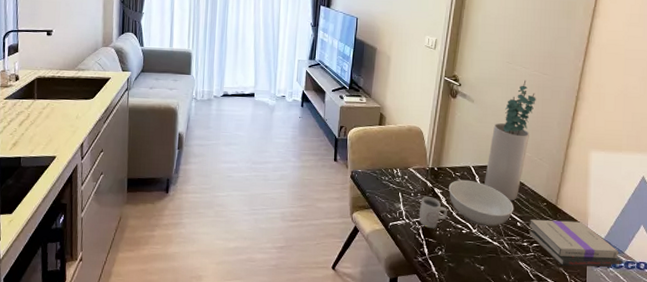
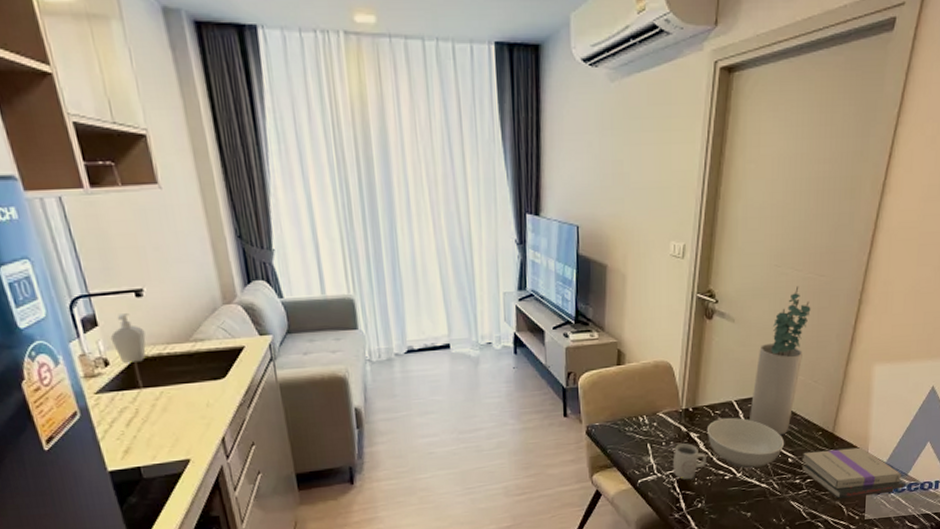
soap bottle: none [24,45,47,80] -> present [110,313,146,363]

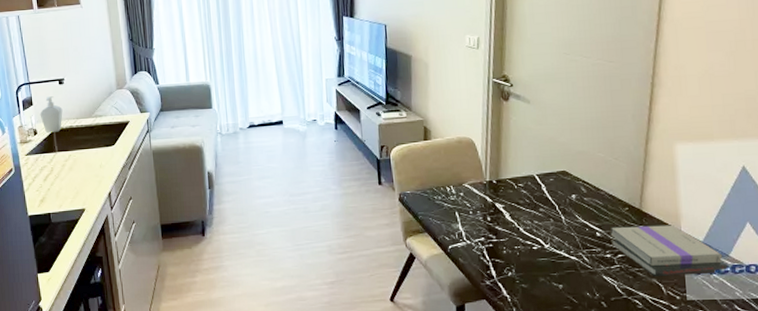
mug: present [672,443,708,480] -> none [480,213,514,249]
bowl: present [706,417,785,469] -> none [511,190,591,240]
vase: present [750,285,811,436] -> none [552,71,603,210]

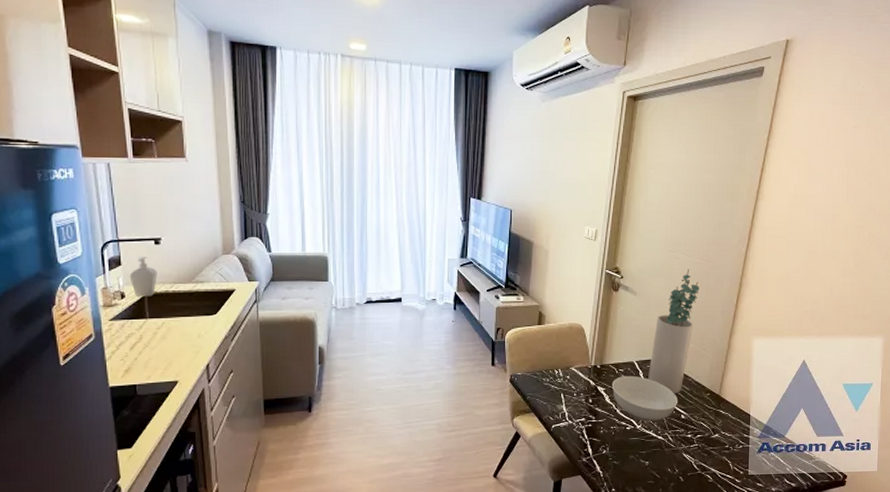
bowl: none [511,190,591,240] -> present [611,375,678,422]
vase: none [552,71,603,210] -> present [648,268,700,394]
books: present [610,224,728,277] -> none [692,409,783,455]

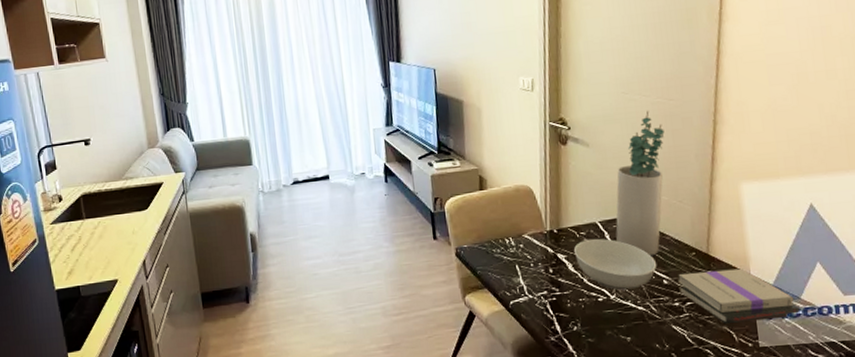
soap bottle: present [129,257,157,297] -> none [64,158,90,199]
books: none [692,409,783,455] -> present [678,268,800,325]

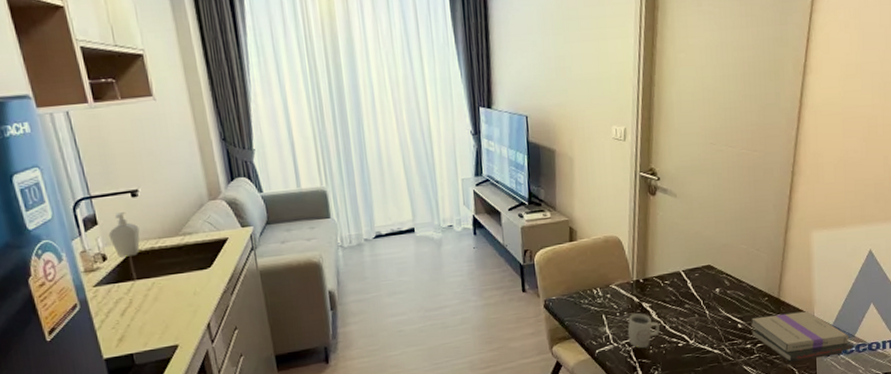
soap bottle: none [64,158,90,199] -> present [108,212,140,258]
mug: none [542,264,578,302] -> present [627,313,661,349]
bowl: present [573,238,657,291] -> none [657,287,733,336]
vase: present [615,110,665,257] -> none [697,161,747,303]

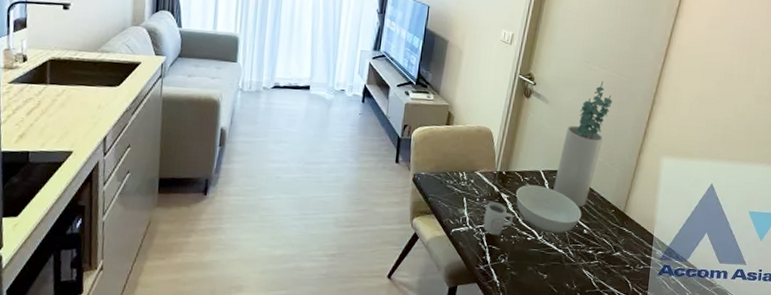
soap bottle: present [108,212,140,258] -> none [33,21,63,62]
bowl: none [657,287,733,336] -> present [515,184,582,234]
vase: none [697,161,747,303] -> present [553,80,612,208]
books: present [751,311,853,363] -> none [595,226,685,275]

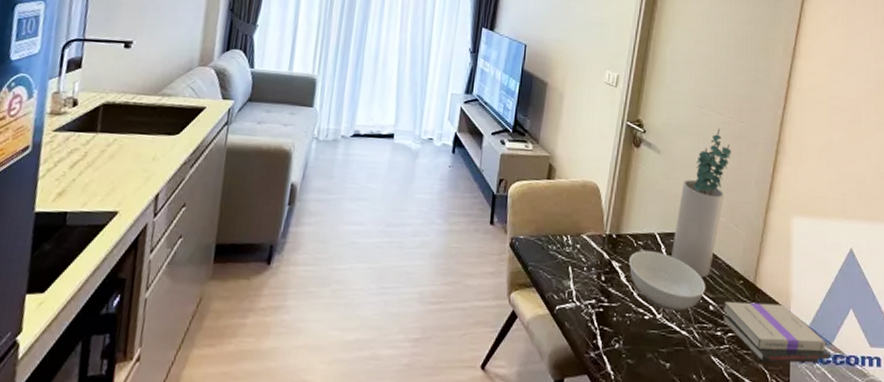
mug: present [483,202,514,236] -> none [592,271,628,314]
books: none [595,226,685,275] -> present [723,301,830,363]

